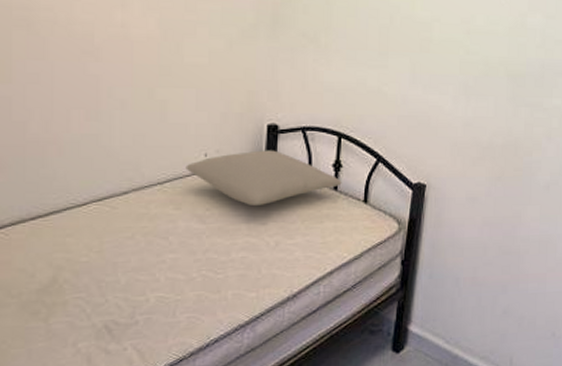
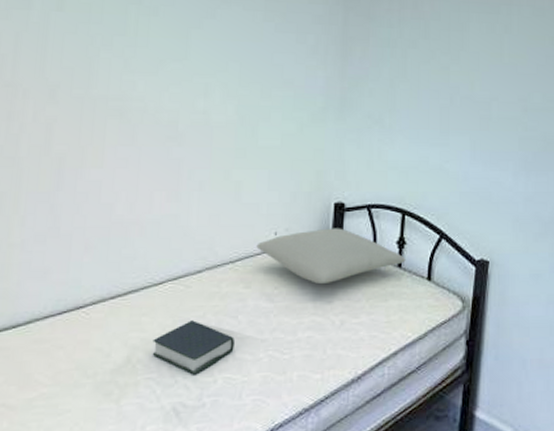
book: none [79,241,167,294] -> present [152,320,236,375]

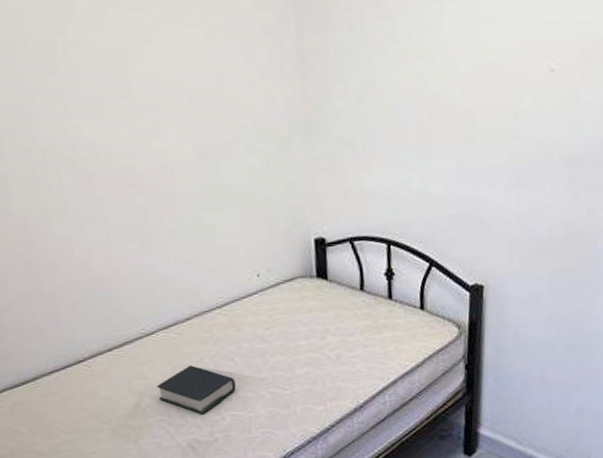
pillow: present [256,228,406,284] -> none [240,264,396,322]

